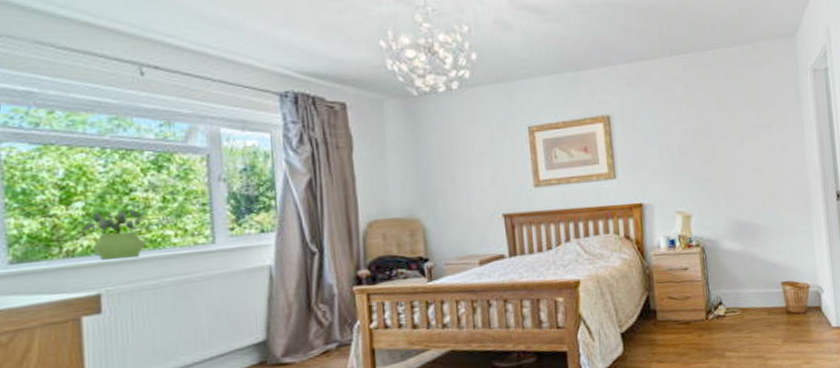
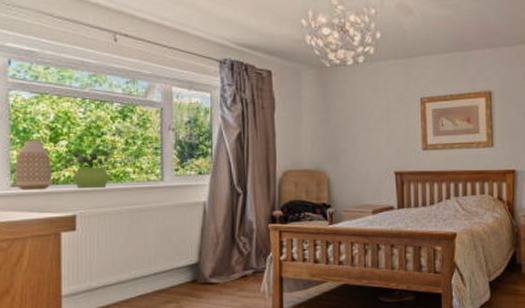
vase: none [13,202,65,268] -> present [15,140,51,191]

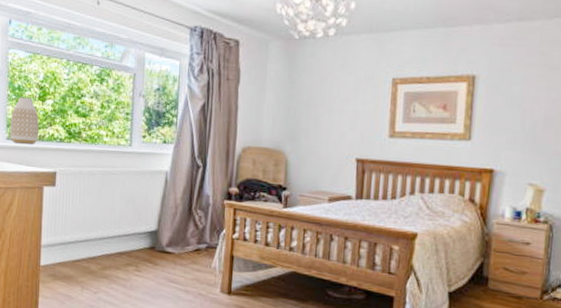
potted plant: present [64,149,112,189] -> none [49,109,89,148]

